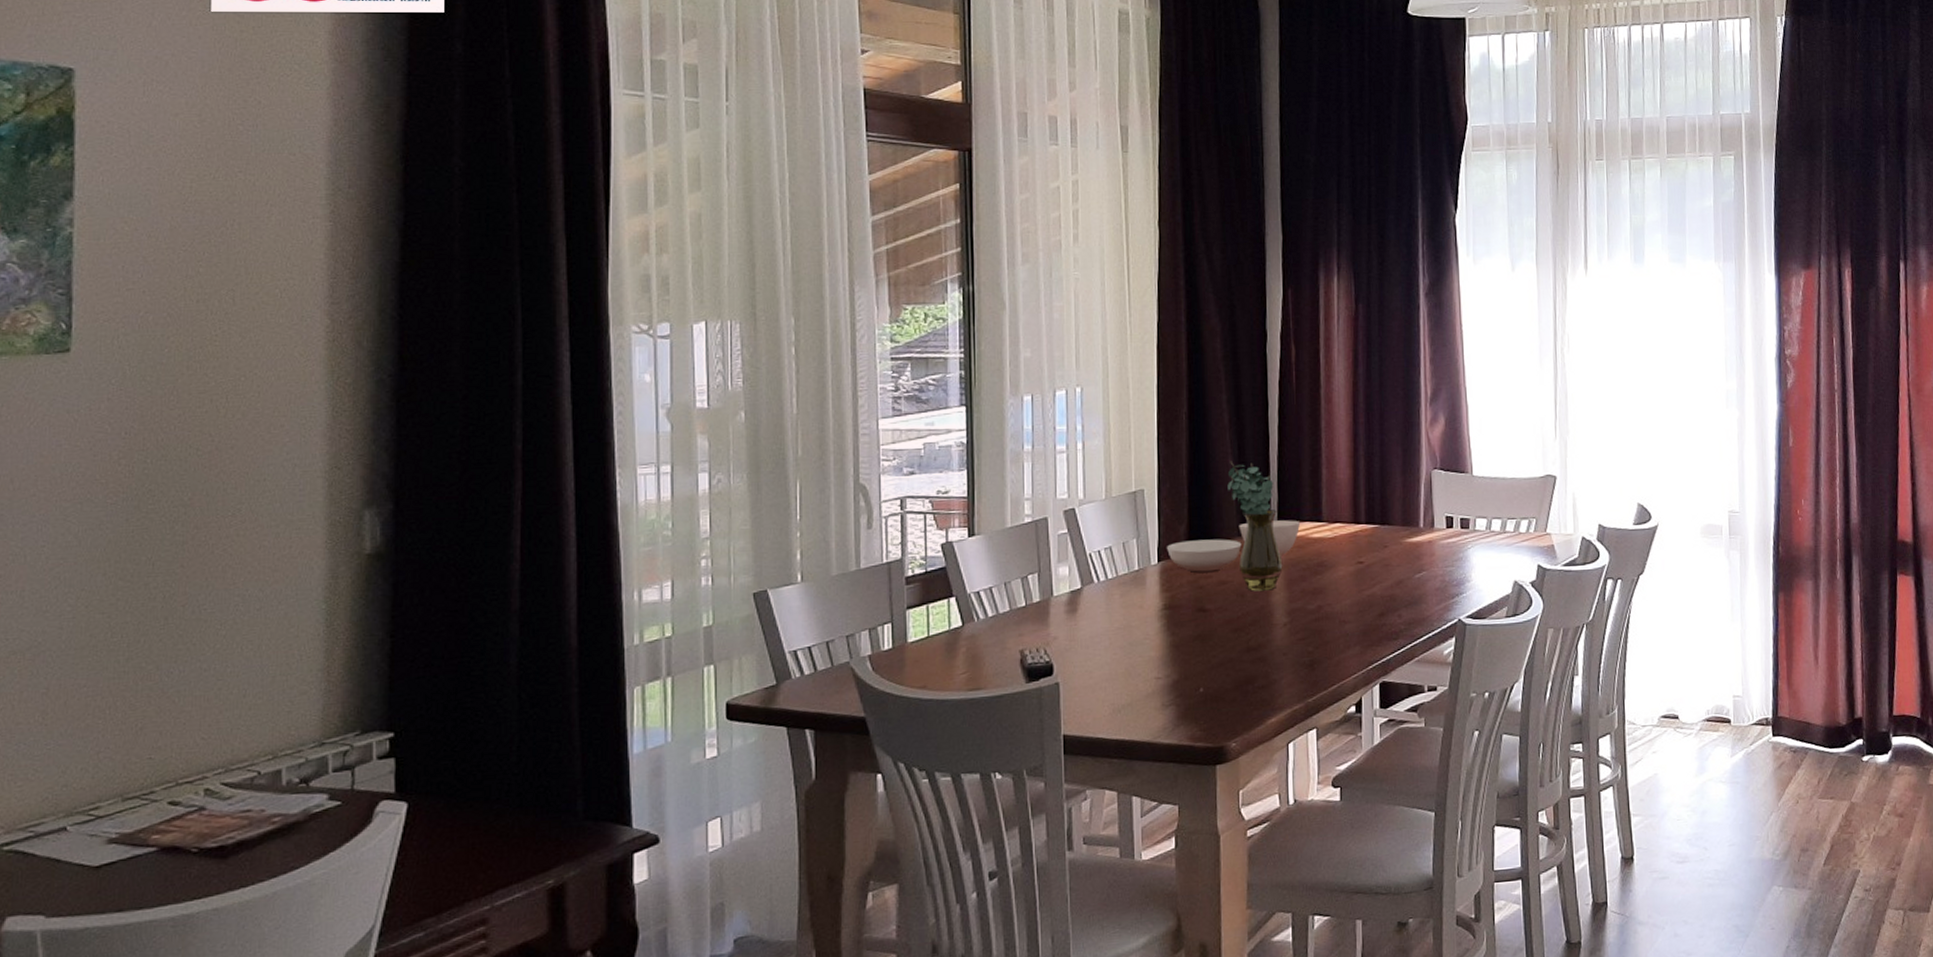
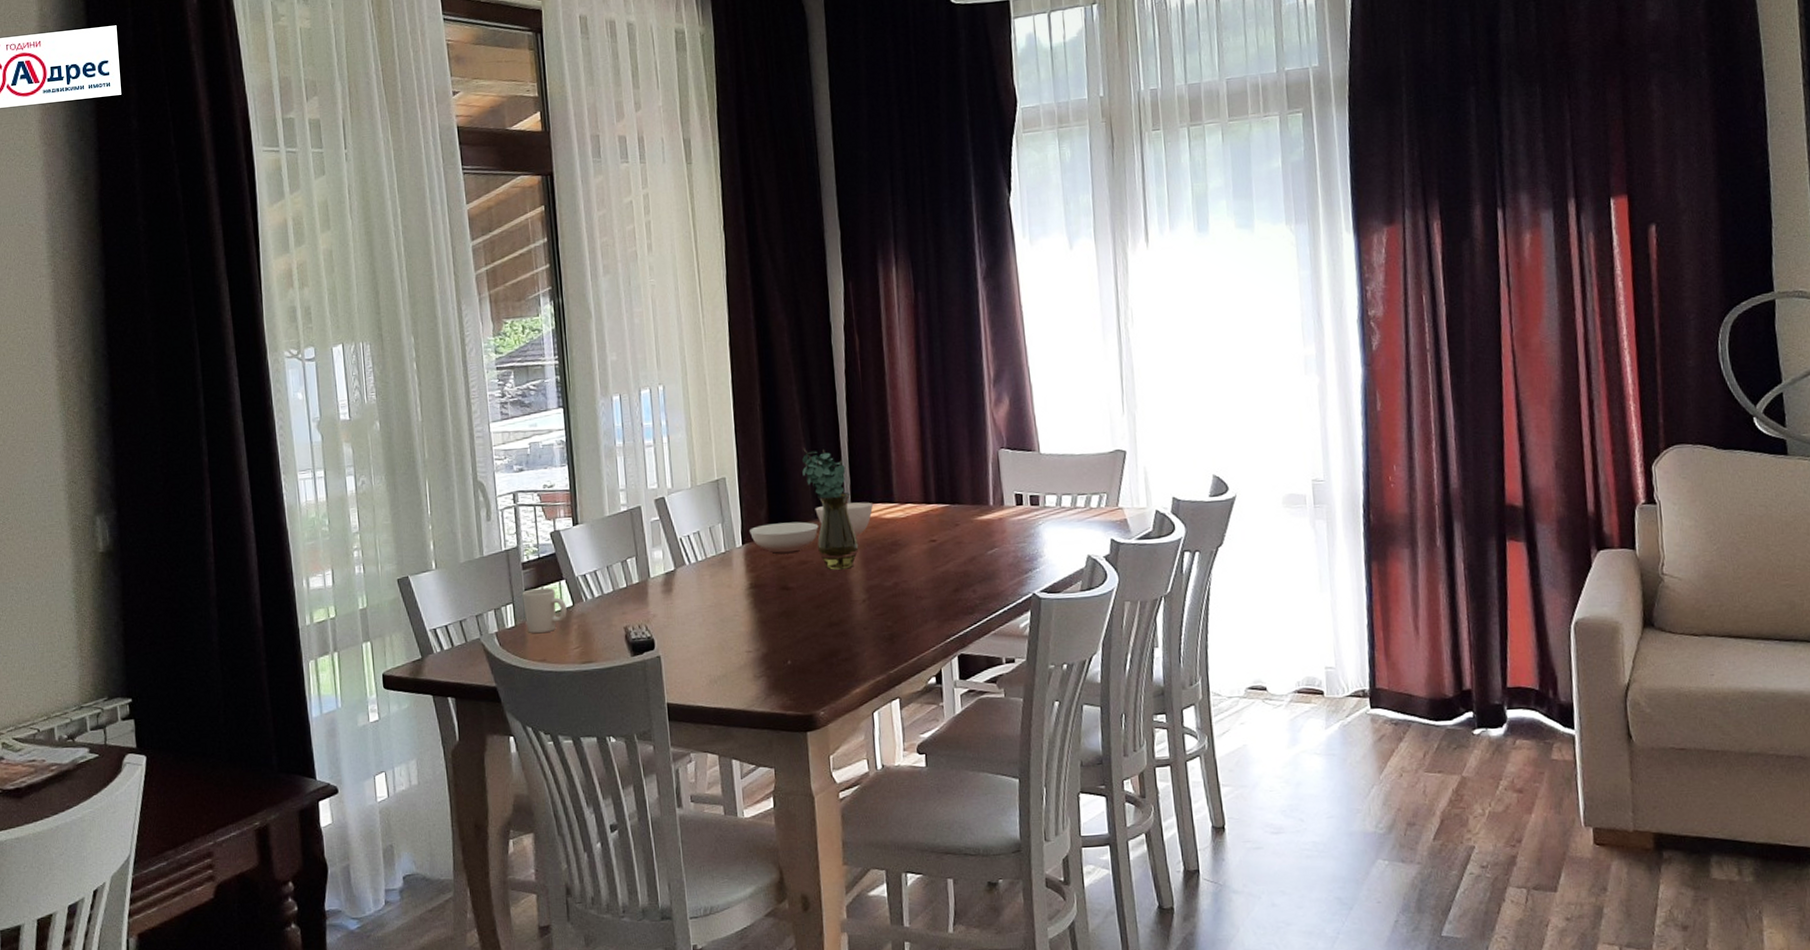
mug: none [903,605,955,657] -> present [522,588,567,634]

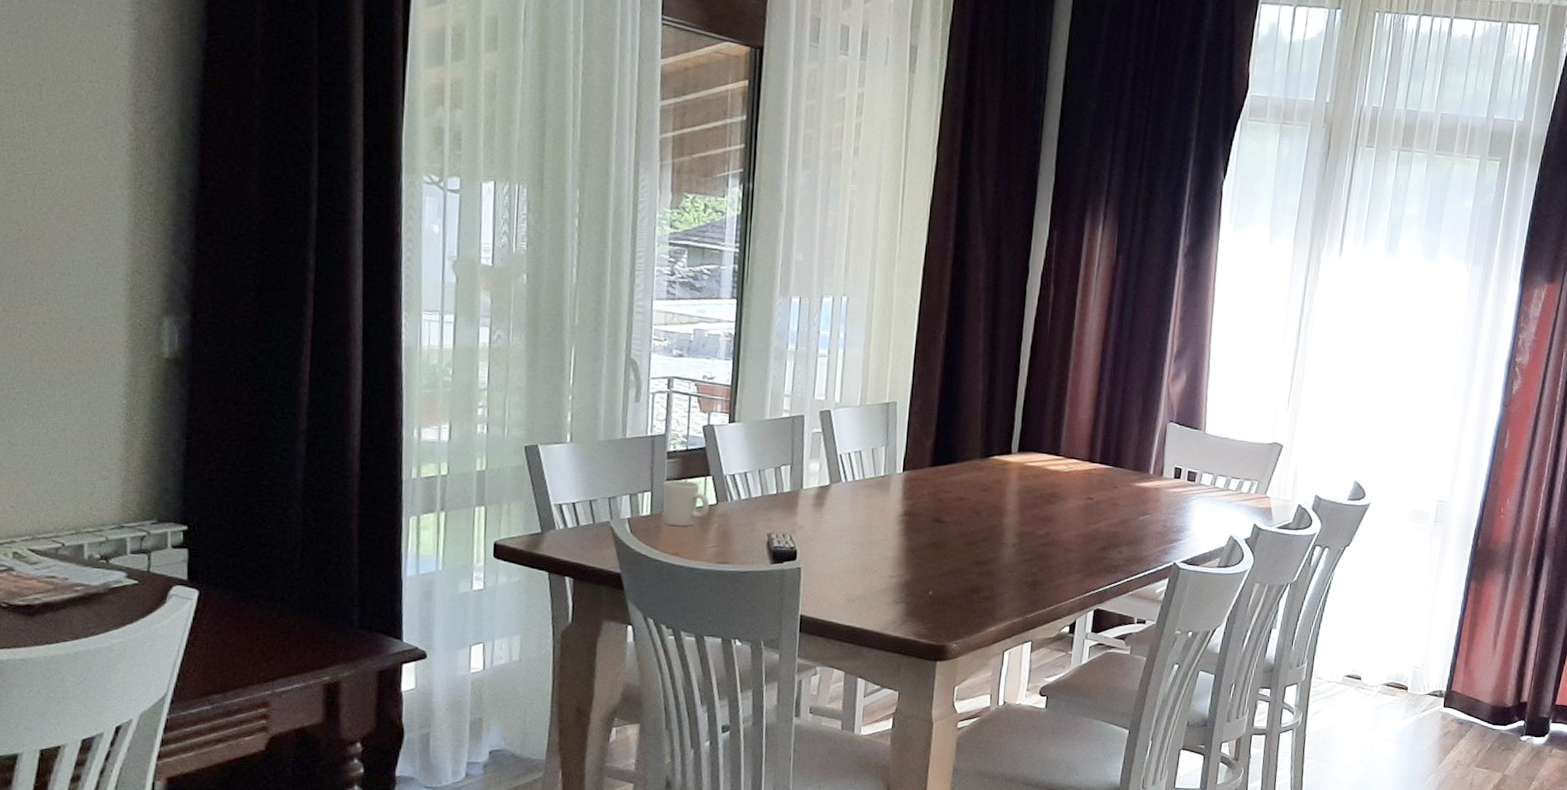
bowl: present [749,521,819,555] -> none [911,455,983,488]
vase: present [802,448,859,570] -> none [975,387,1019,512]
bowl: present [815,502,873,537] -> none [981,447,1039,483]

